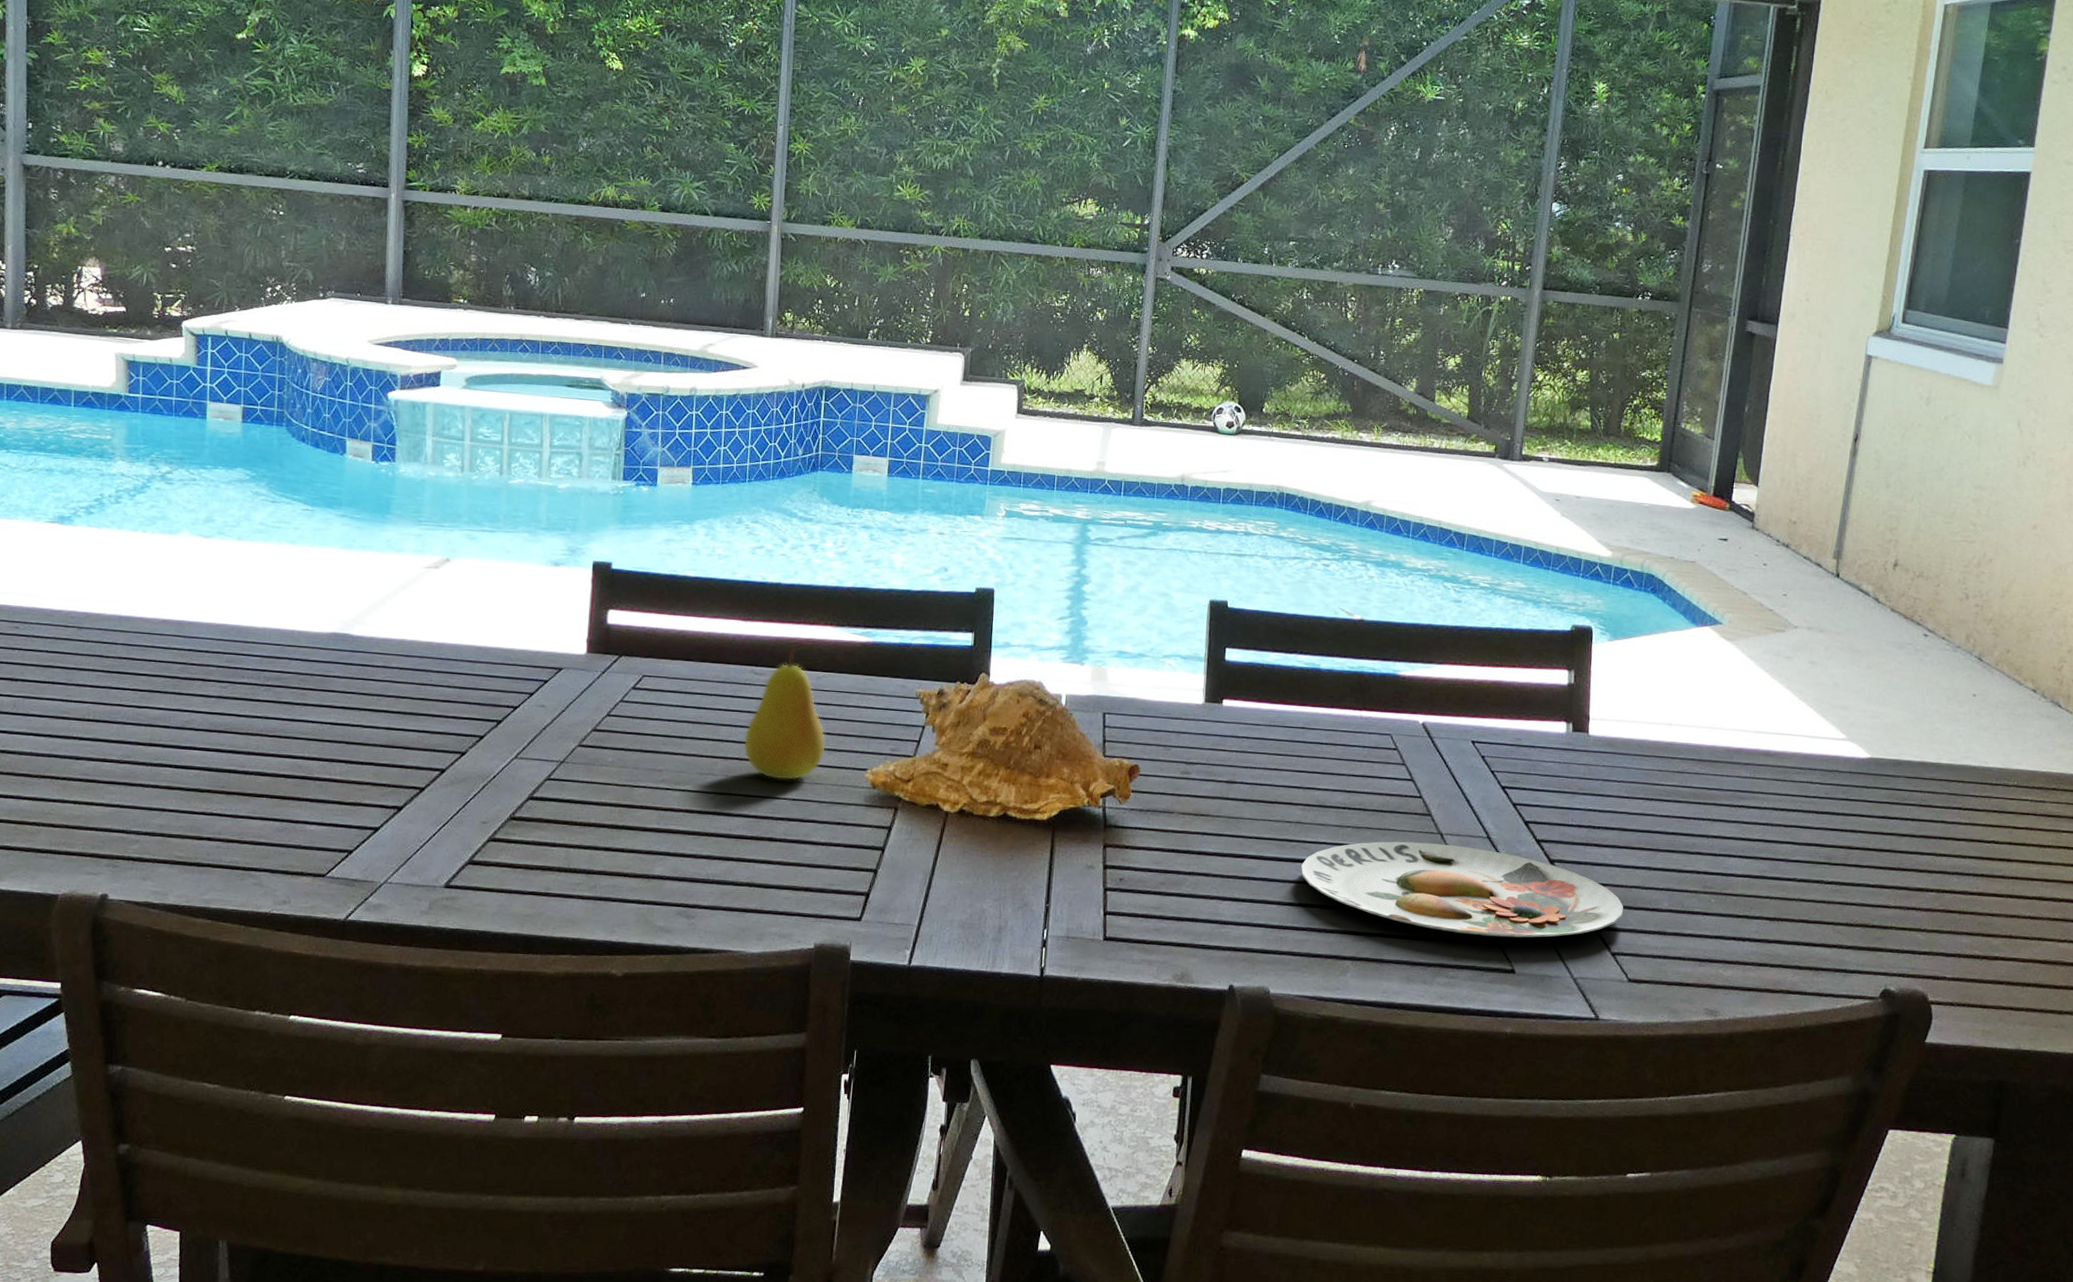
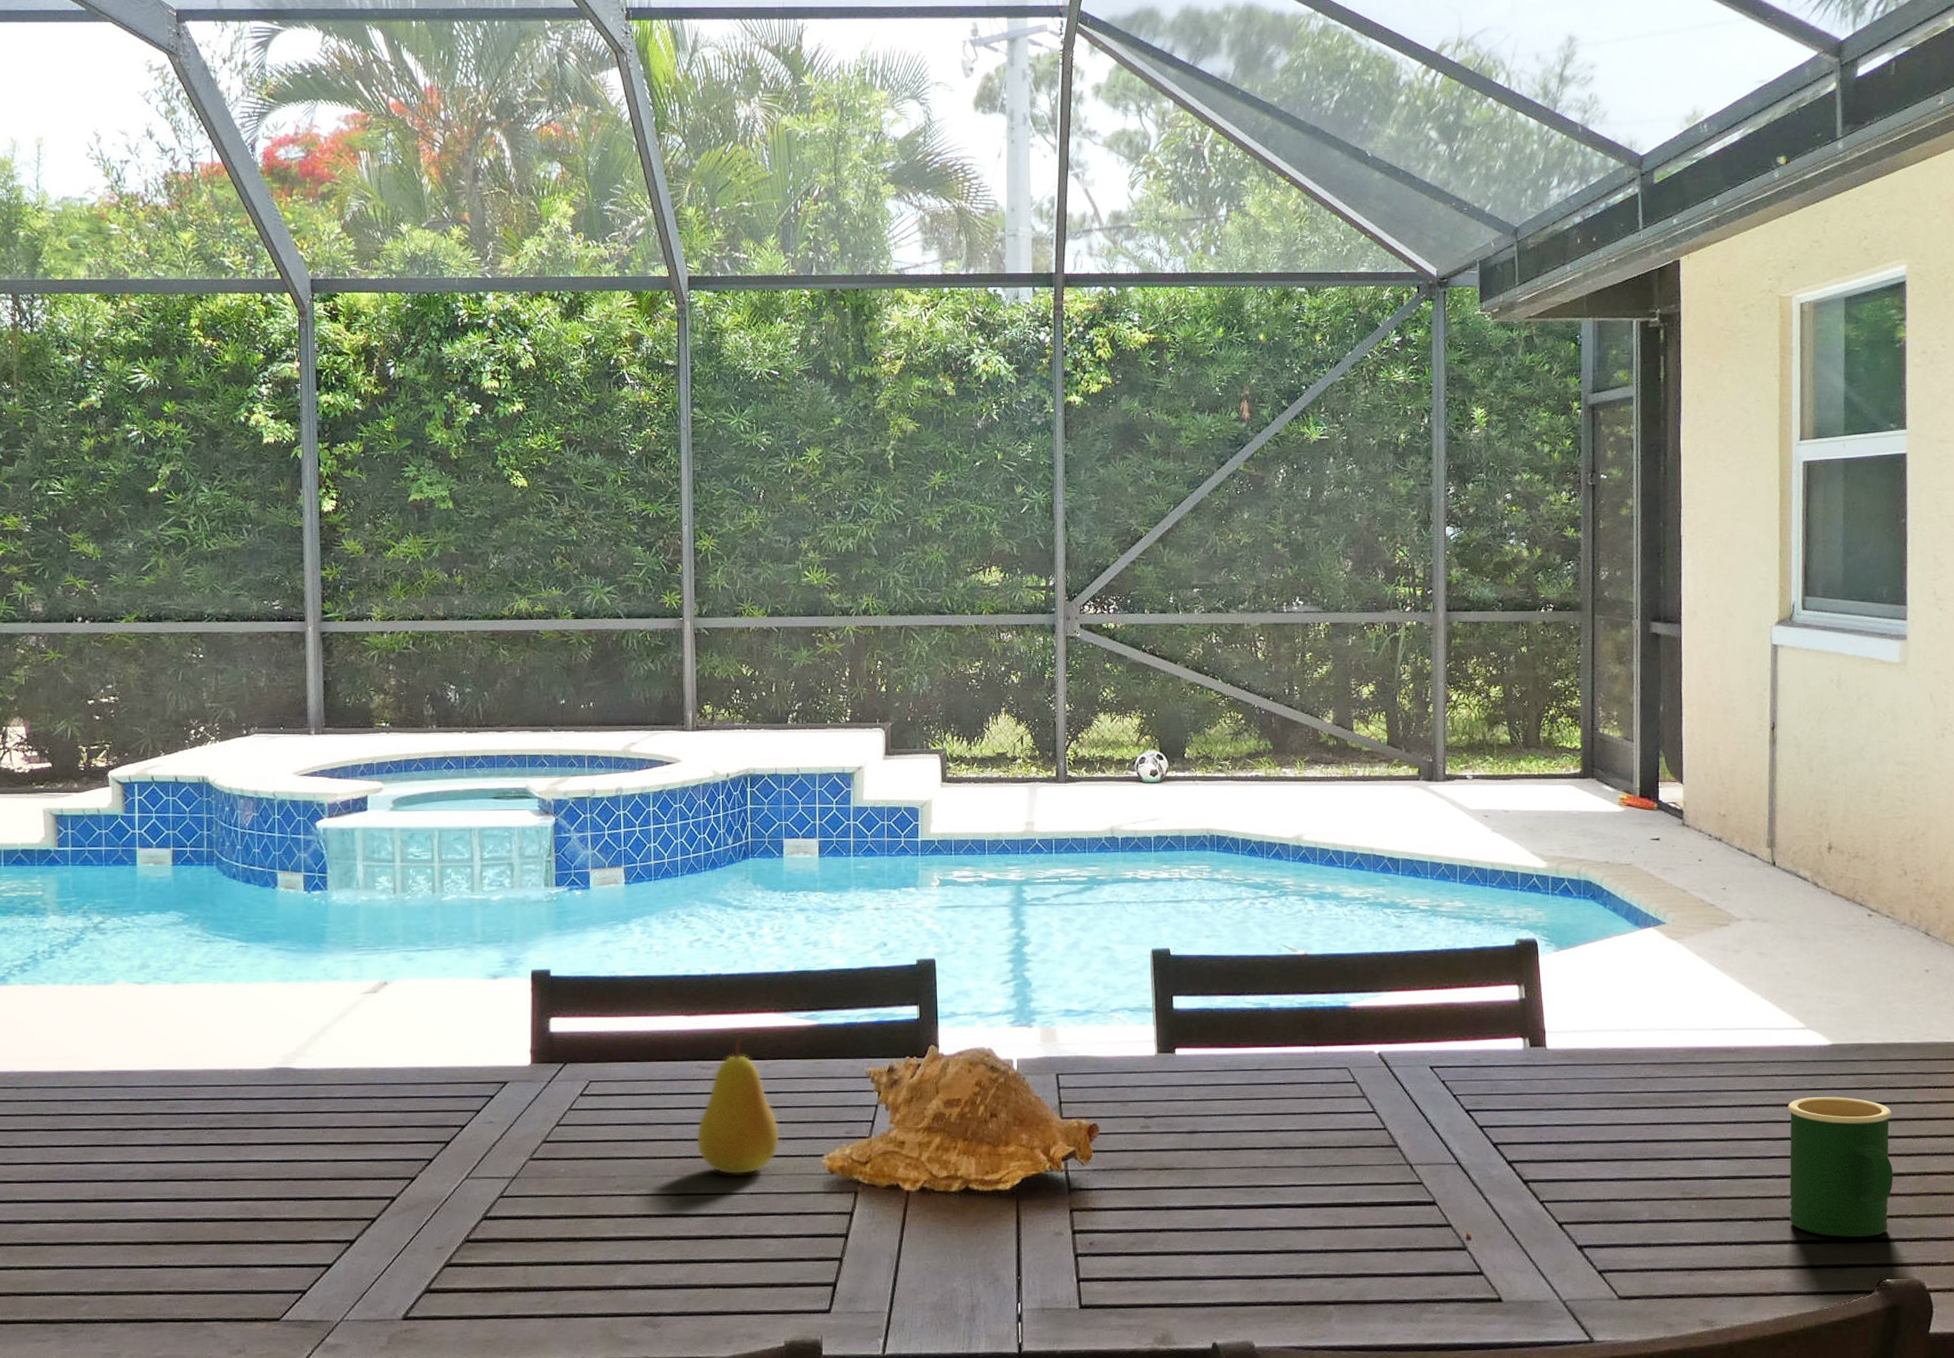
plate: present [1300,841,1624,938] -> none [1271,1174,1605,1266]
mug: none [1805,807,1920,946] -> present [1787,1097,1894,1238]

